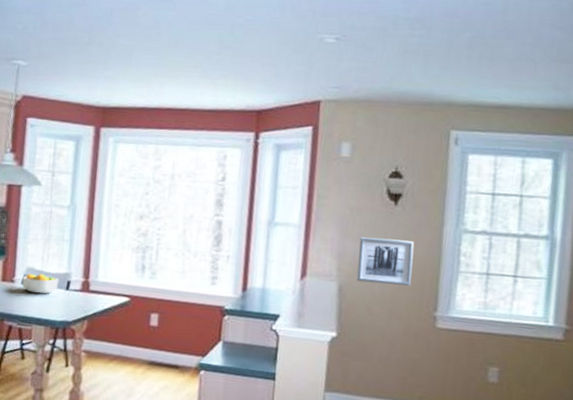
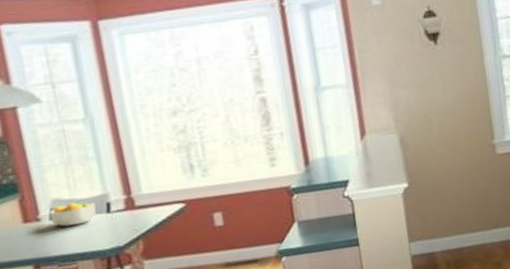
wall art: present [356,237,415,286] -> none [409,77,466,128]

